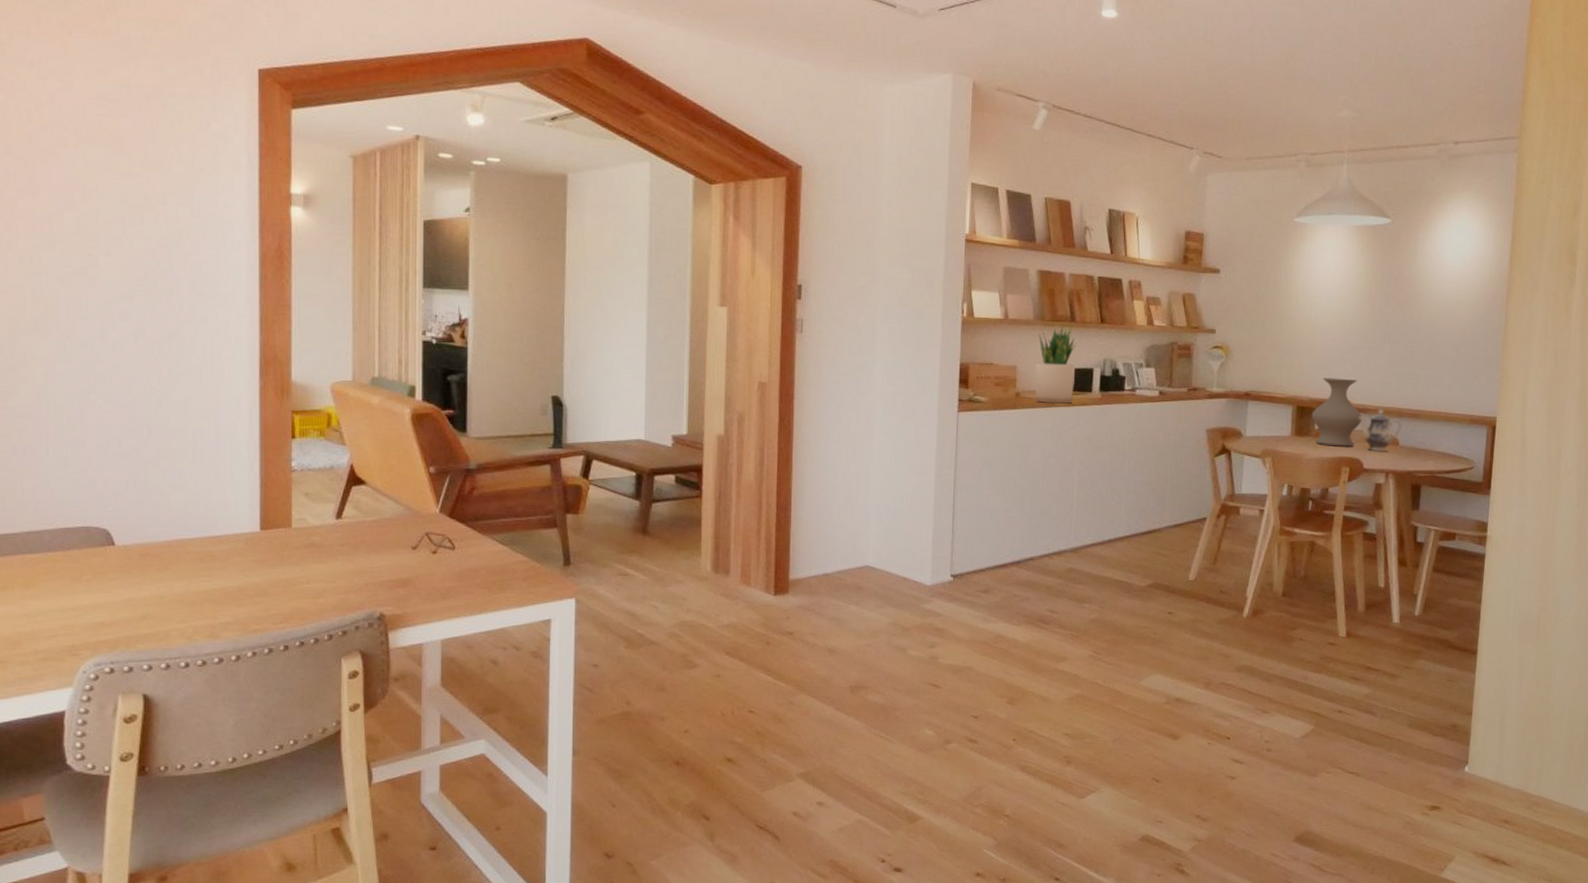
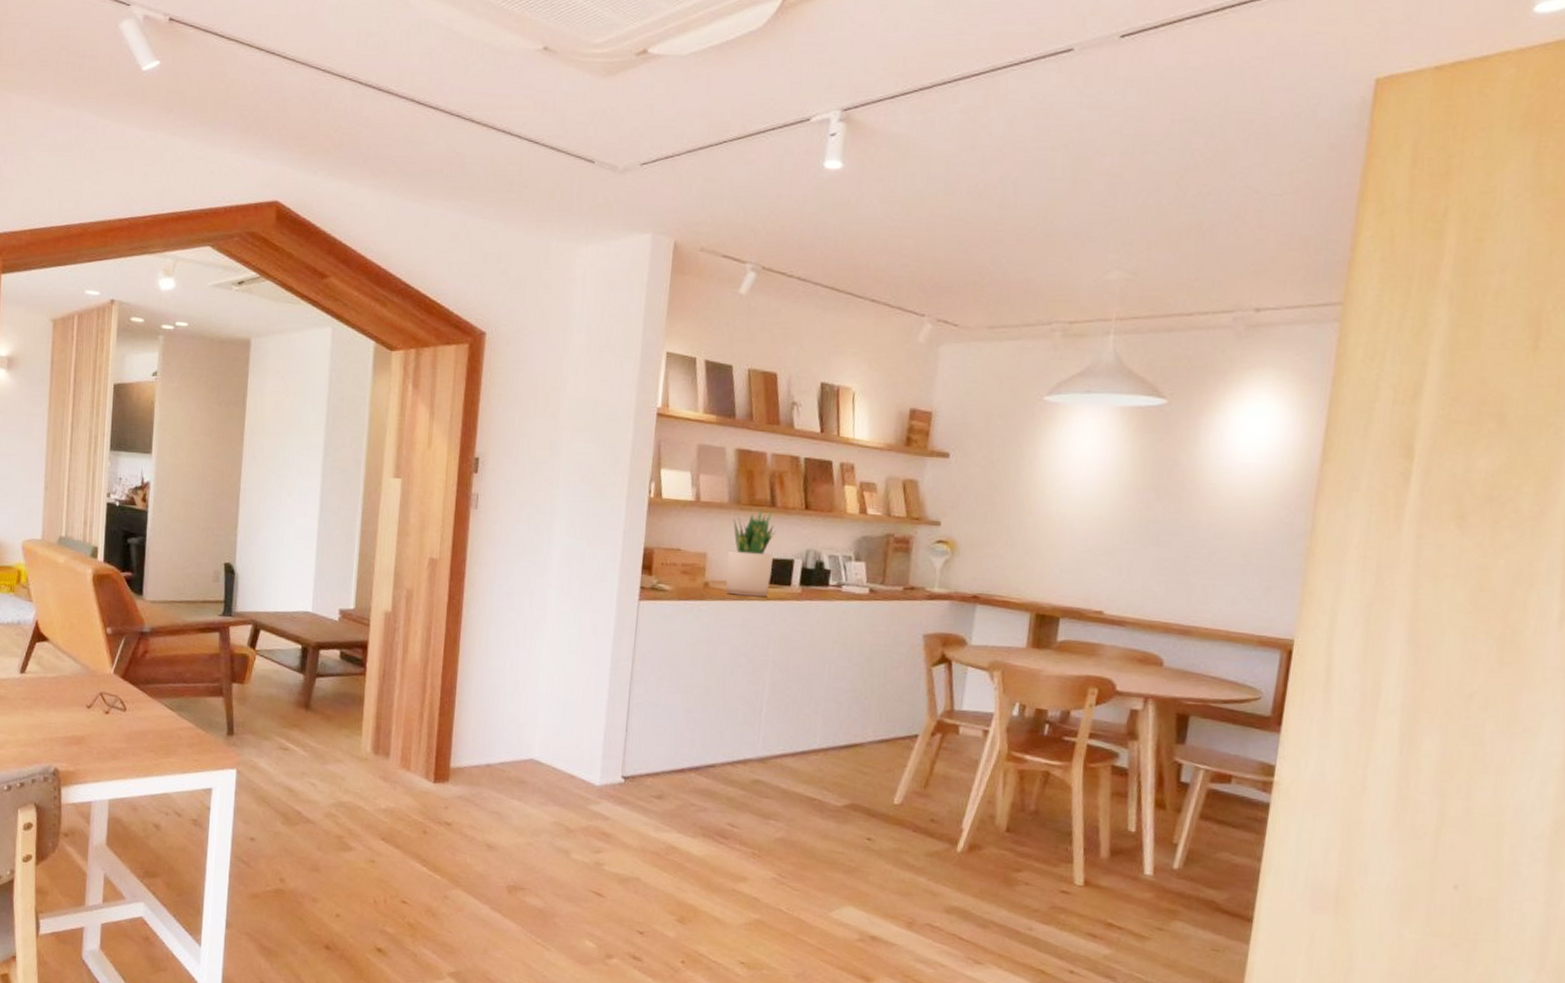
vase: present [1311,377,1362,447] -> none [1053,582,1117,665]
teapot: present [1359,409,1402,452] -> none [1114,622,1168,673]

